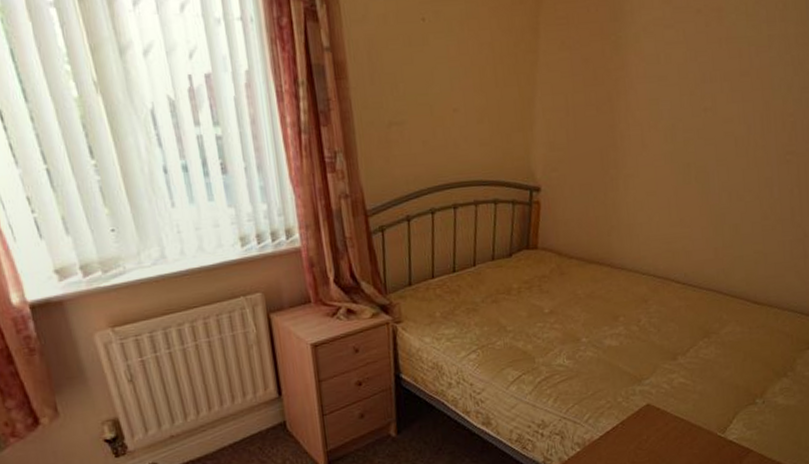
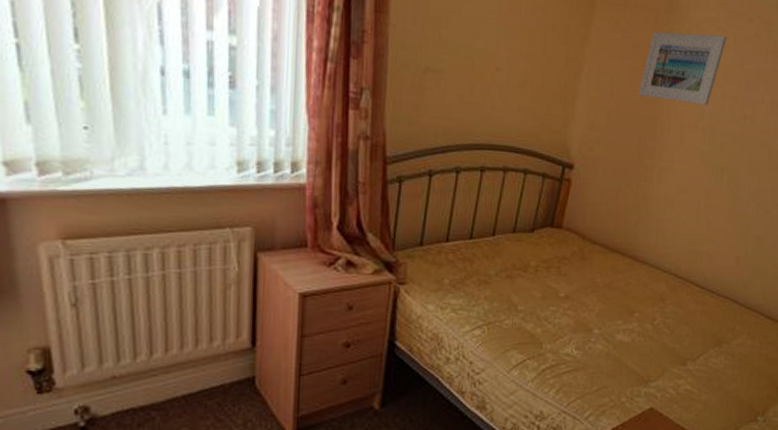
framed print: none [593,32,676,109] -> present [638,31,727,106]

